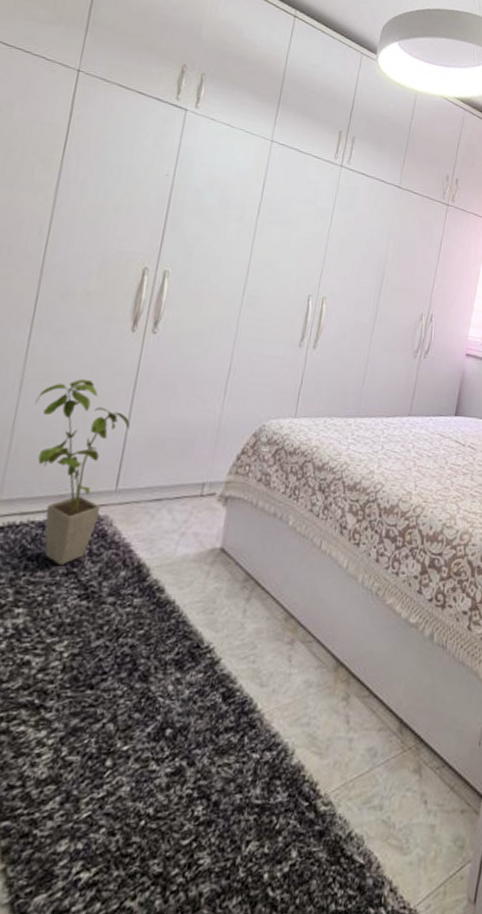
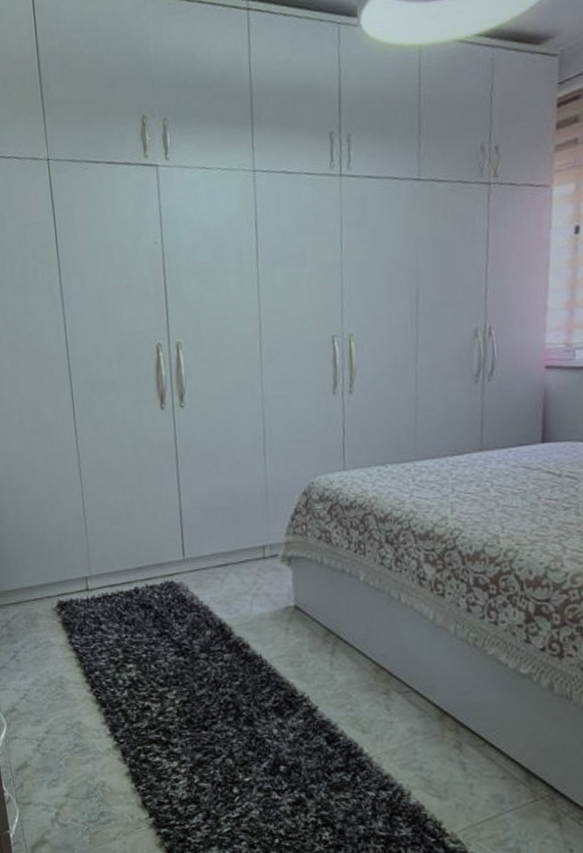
house plant: present [35,378,130,566] -> none [96,461,182,628]

